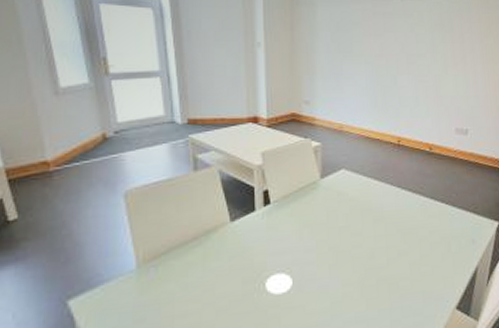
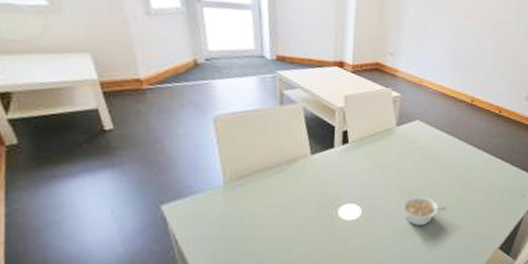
legume: none [337,254,388,291] -> present [402,196,447,225]

